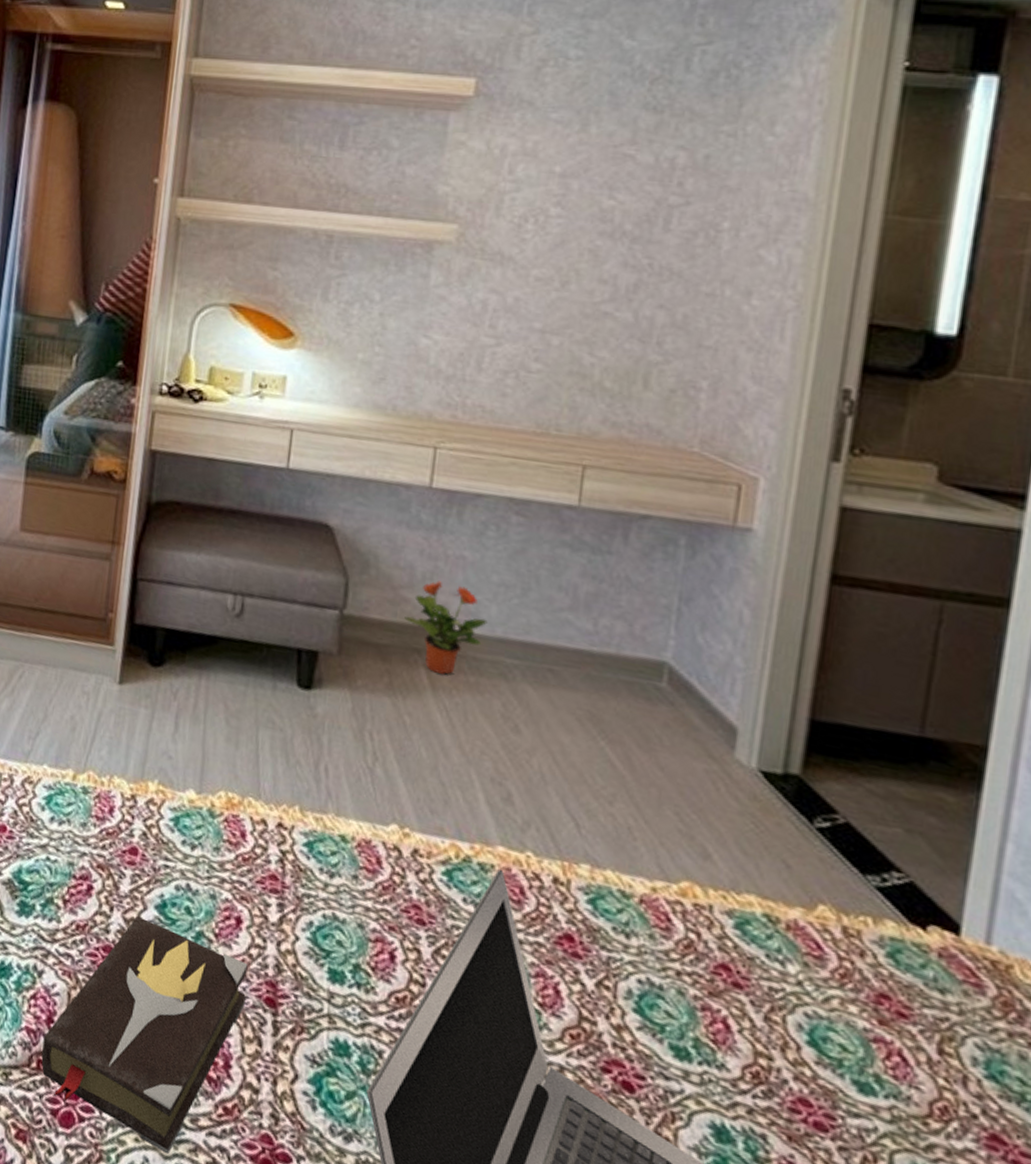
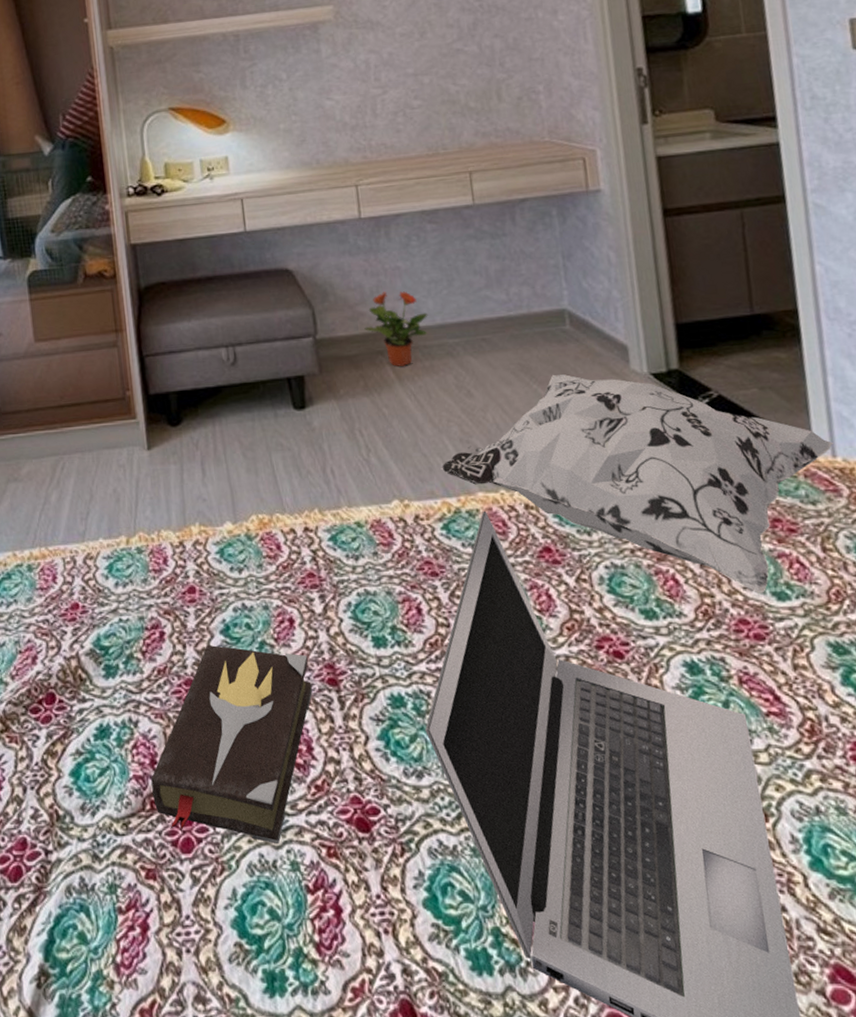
decorative pillow: none [458,735,992,1077] -> present [441,374,834,593]

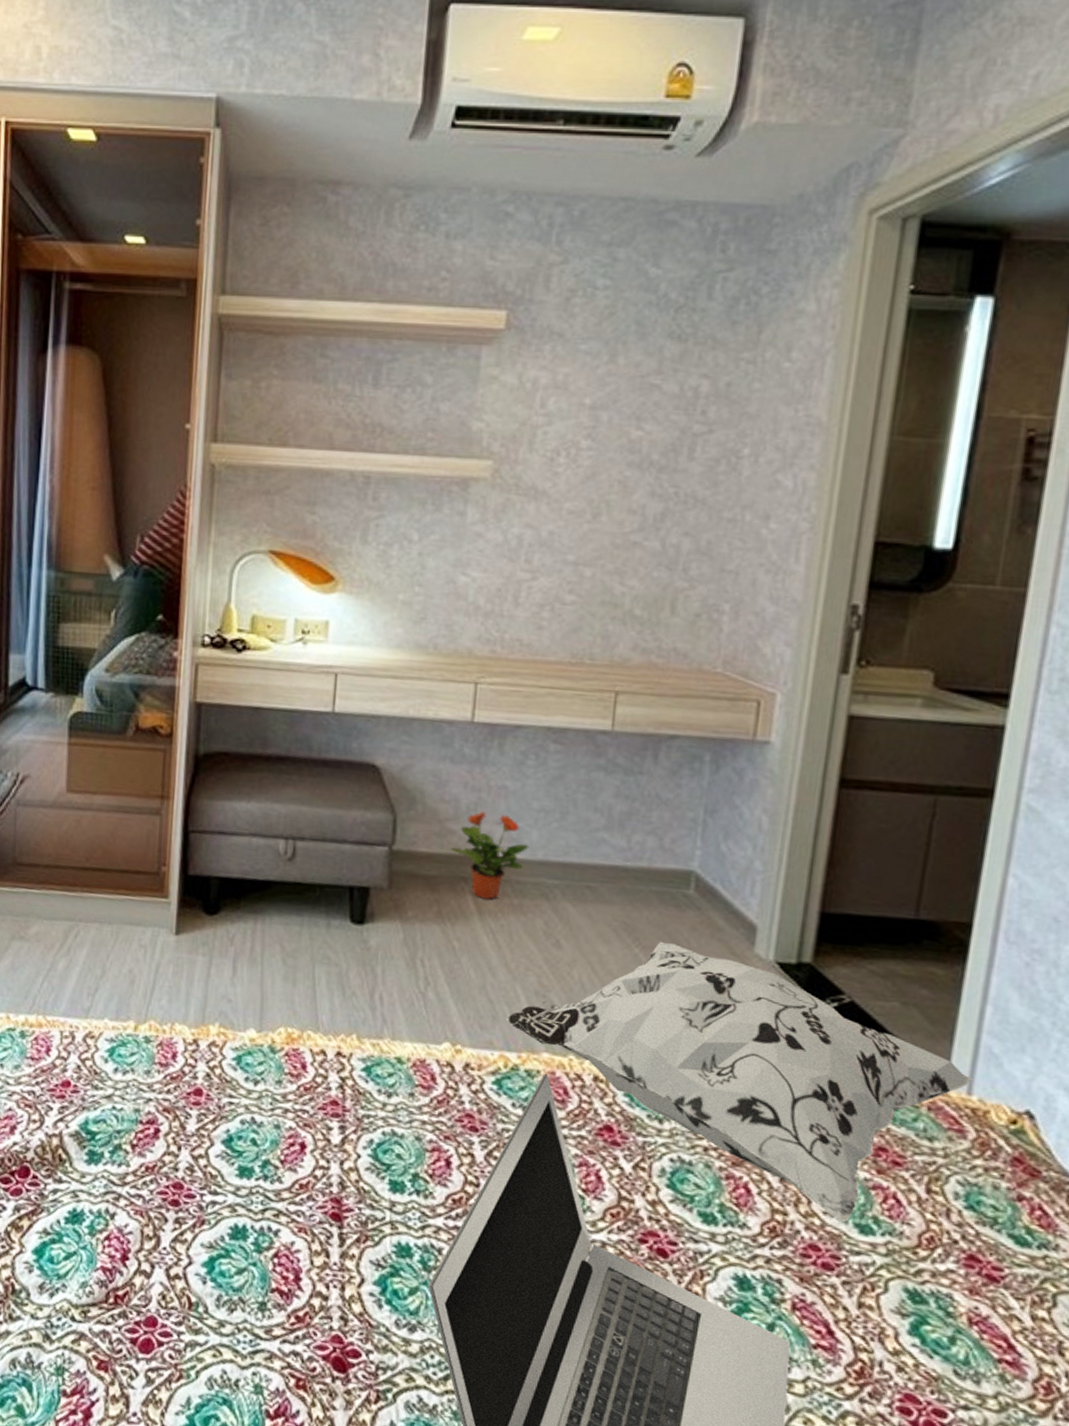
hardback book: present [151,644,313,844] -> none [118,1151,313,1365]

